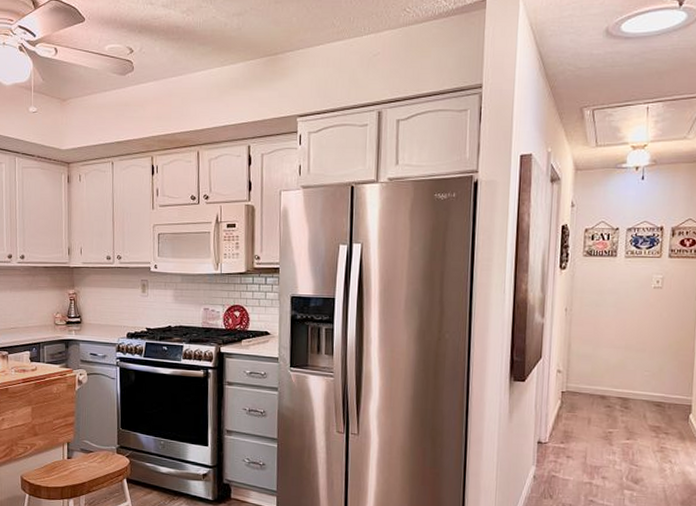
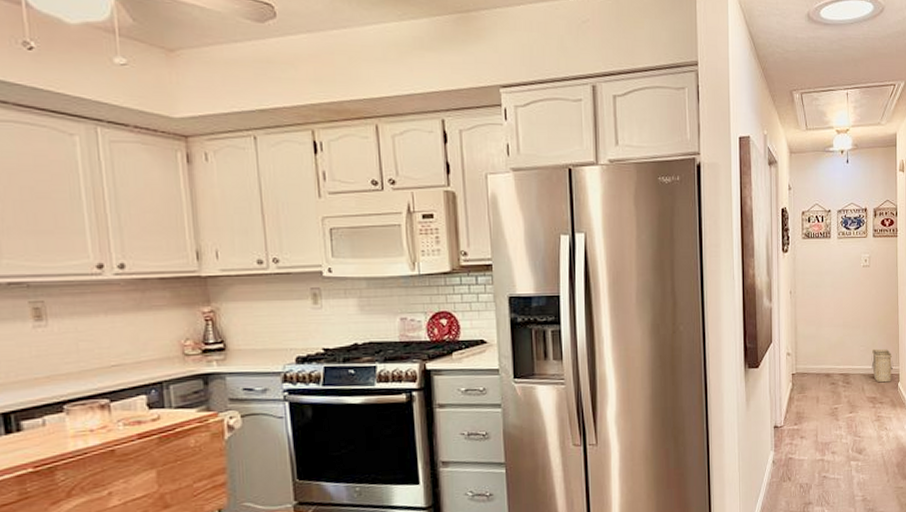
basket: none [656,376,685,413] -> present [871,349,894,383]

